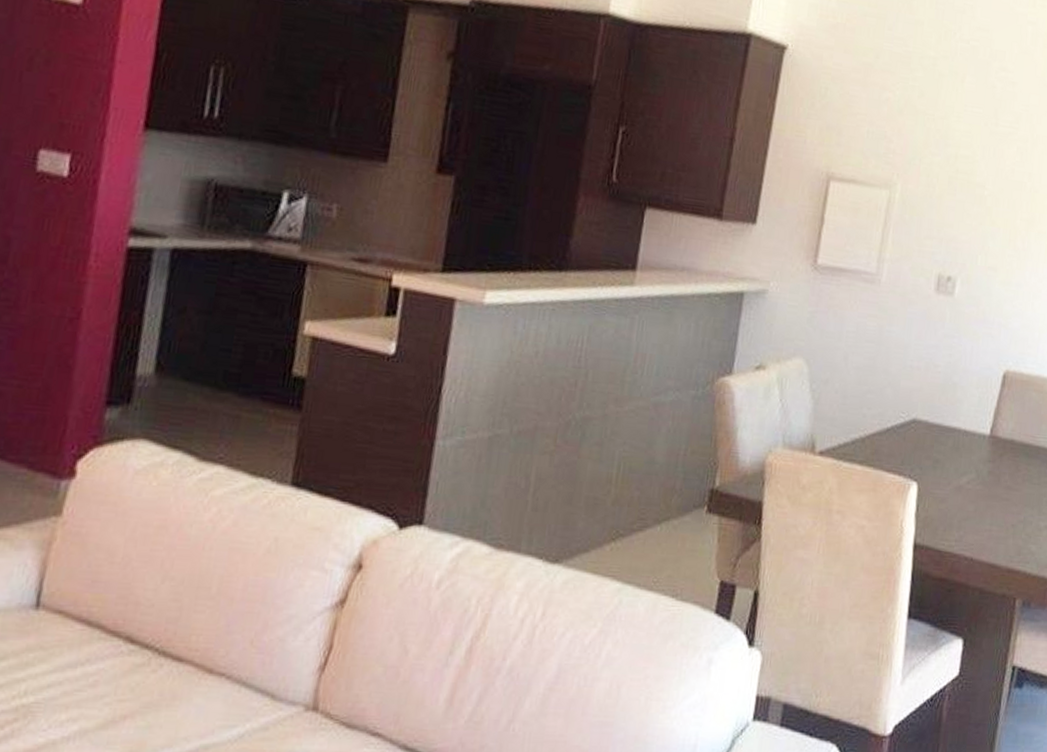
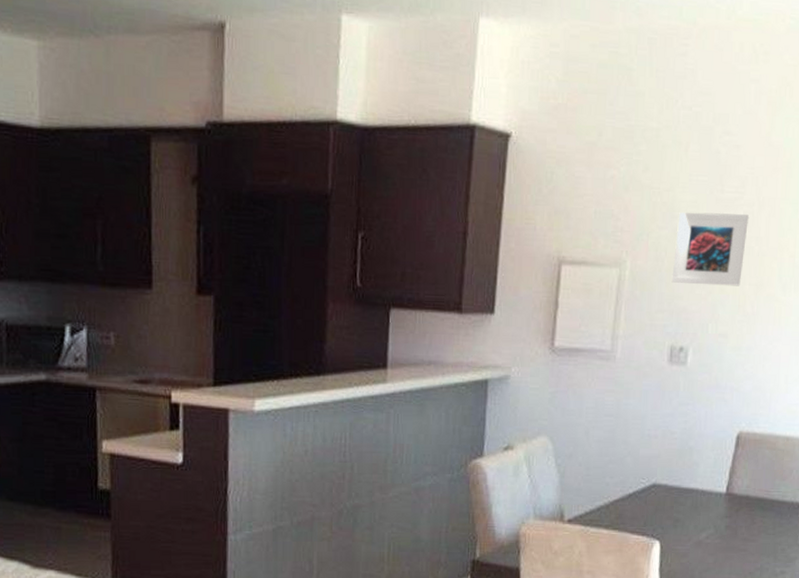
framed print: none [942,141,1023,220] -> present [671,212,750,286]

